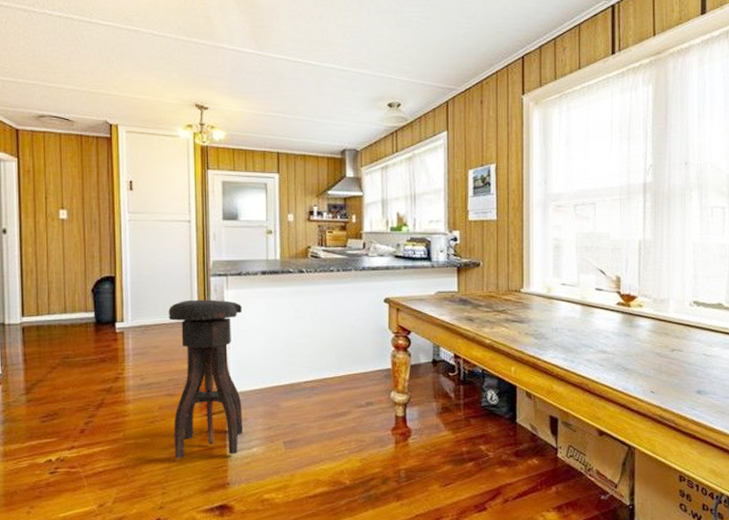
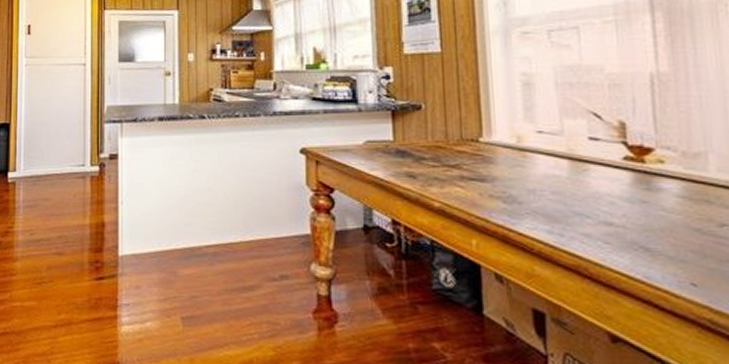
stool: present [168,299,243,459] -> none [60,148,137,328]

